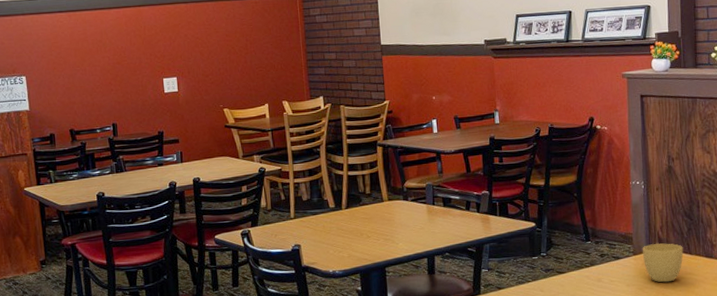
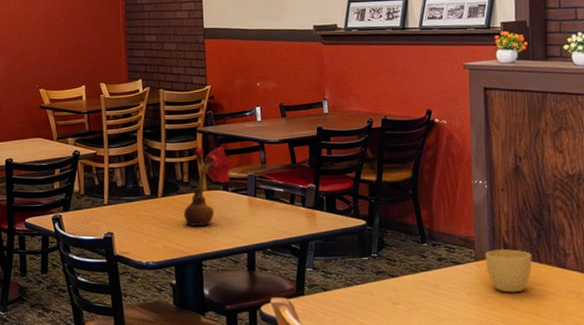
flower: none [367,158,412,235] -> present [184,146,233,226]

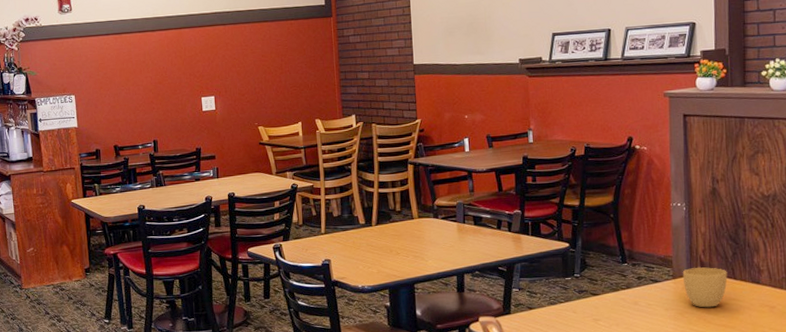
flower: present [184,146,233,226] -> none [396,176,443,252]

